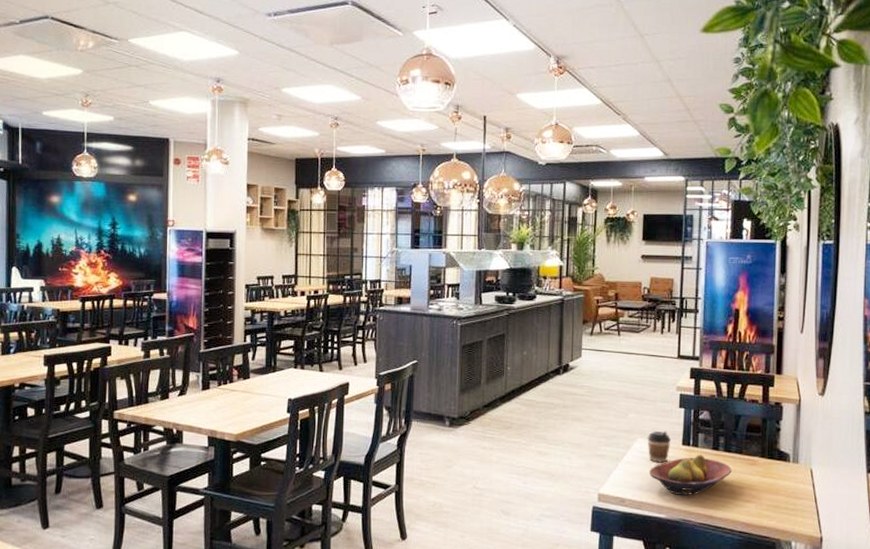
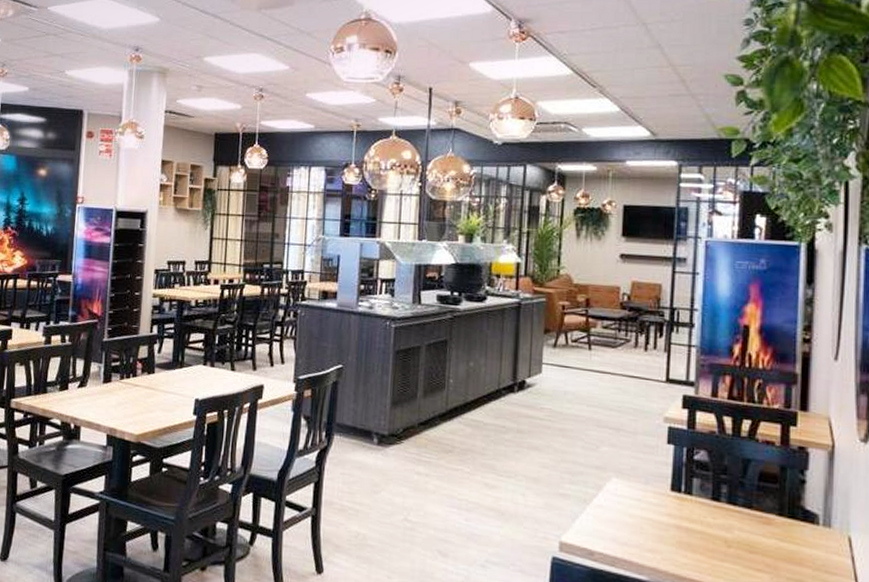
coffee cup: present [647,430,672,463] -> none [624,470,657,511]
fruit bowl: present [648,454,732,496] -> none [625,504,738,555]

